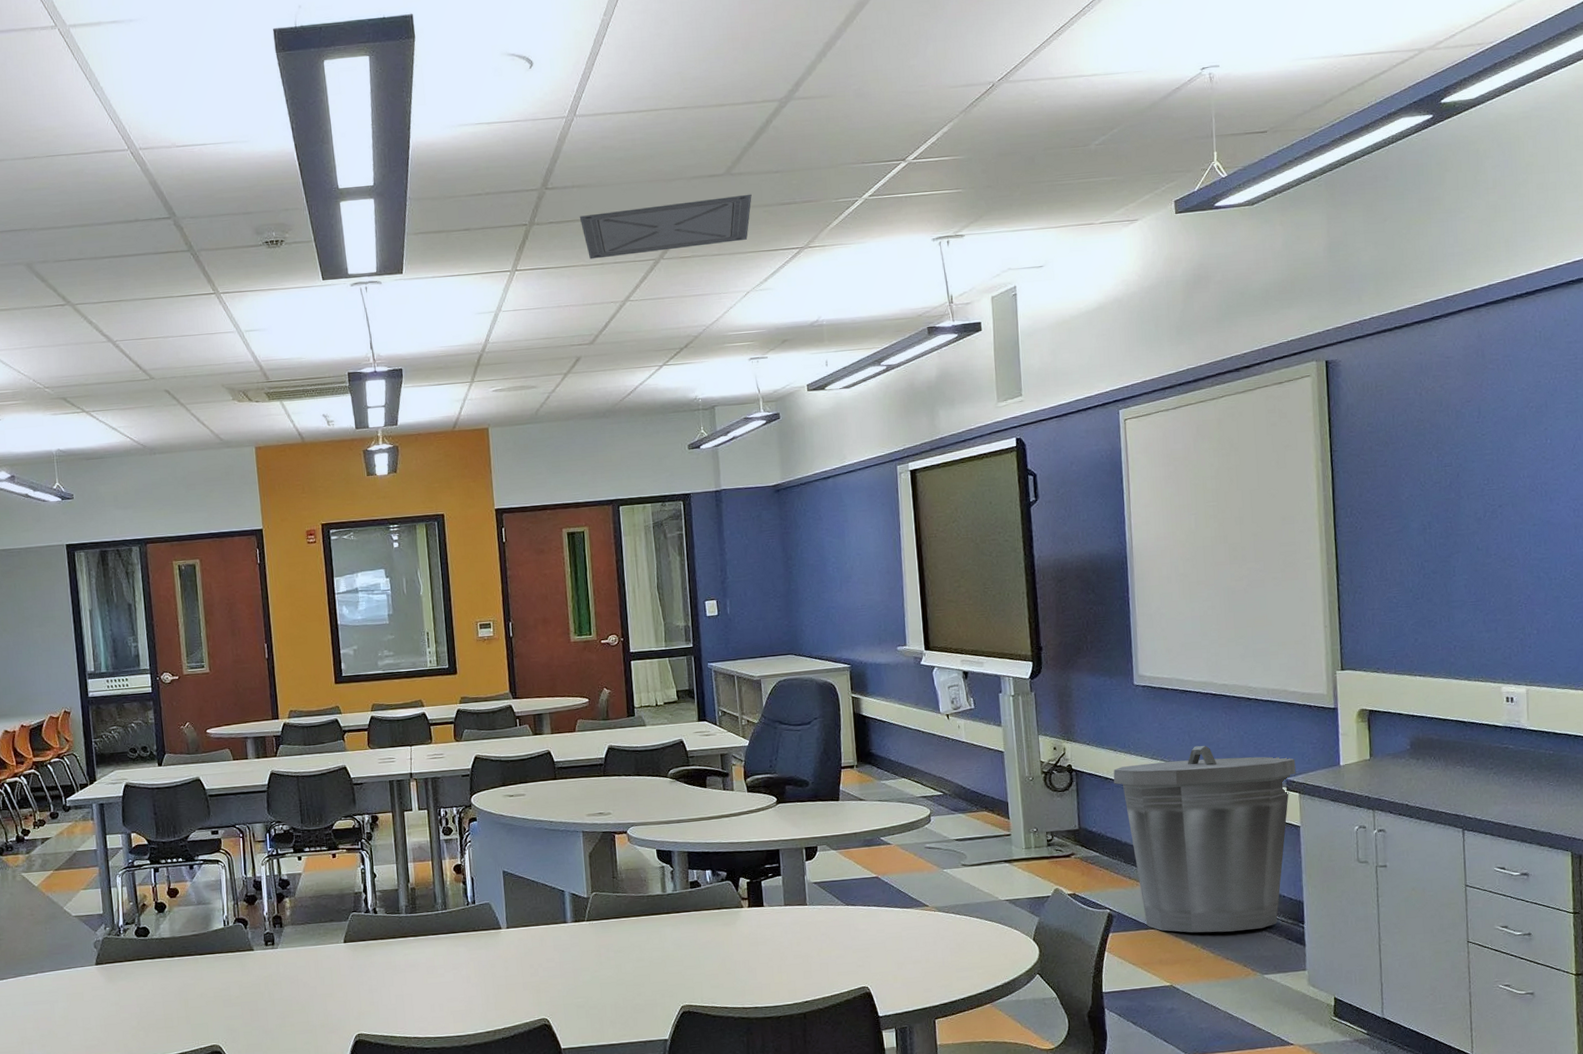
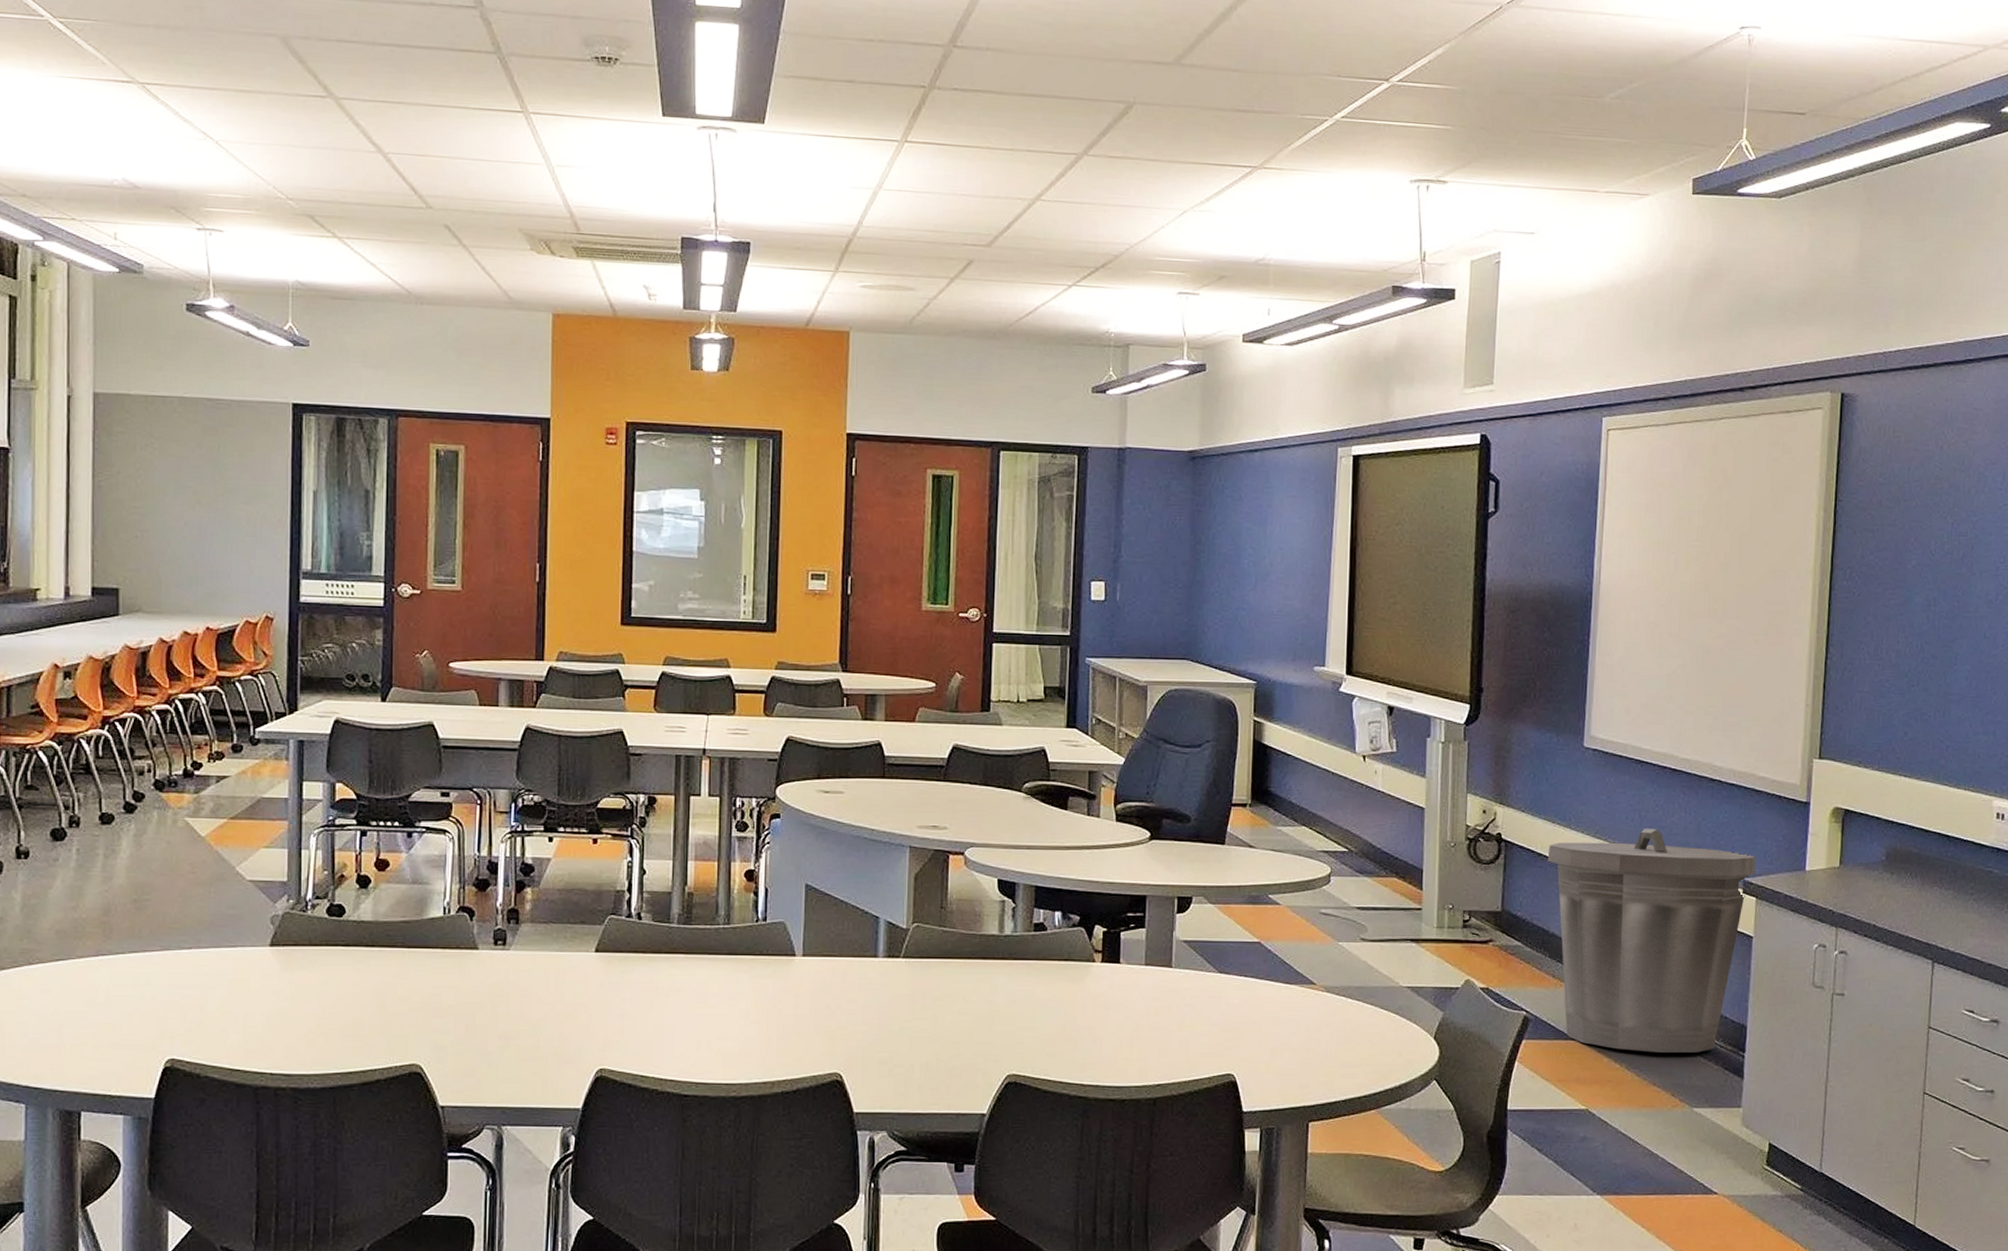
ceiling vent: present [579,194,752,260] -> none [991,86,1202,148]

